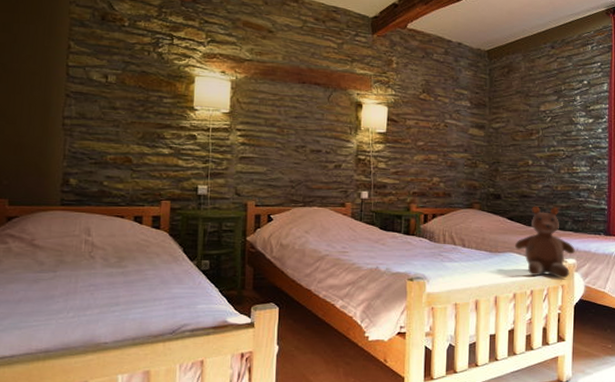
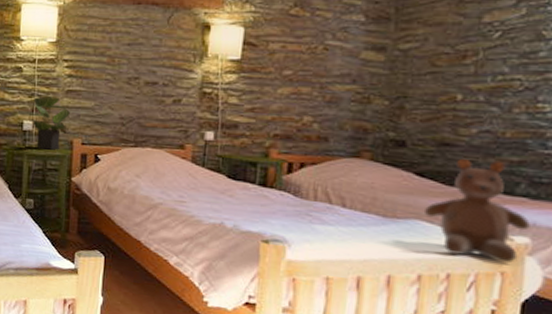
potted plant: none [203,161,244,212] -> present [28,95,70,150]

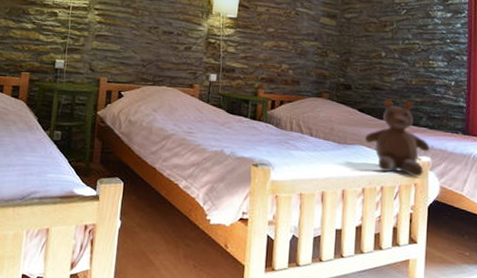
potted plant: present [28,95,70,150] -> none [61,38,99,87]

